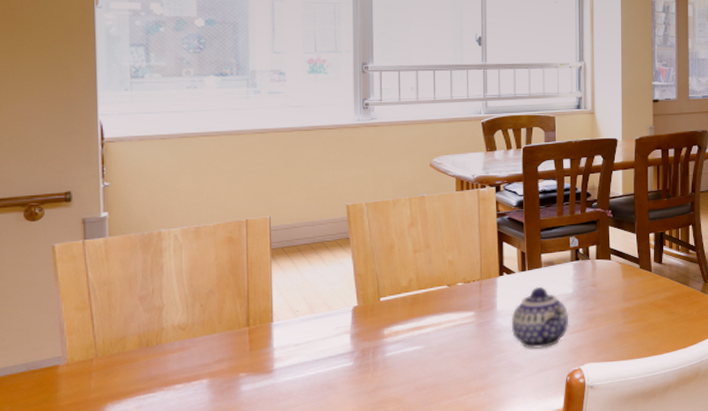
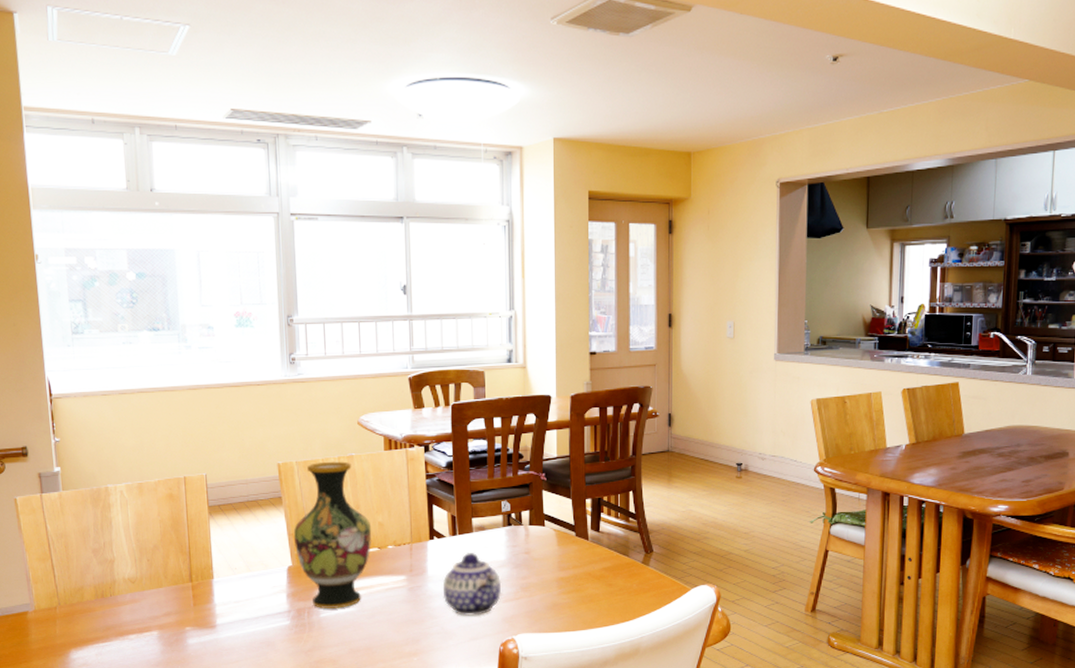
vase: none [360,202,441,348] -> present [293,461,372,608]

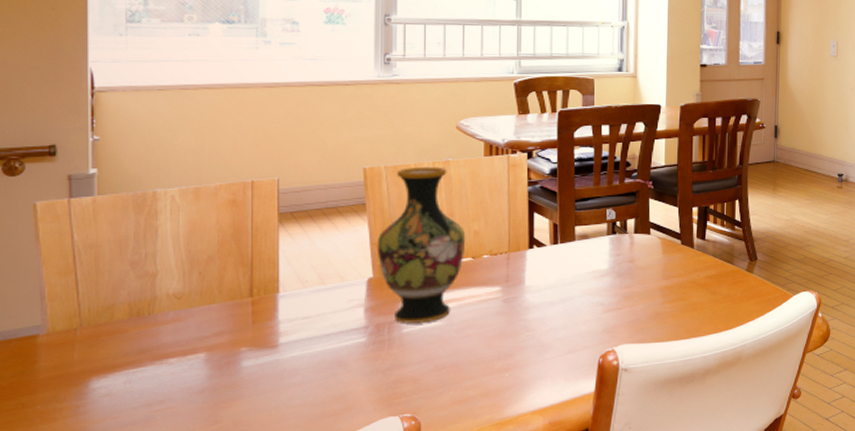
teapot: present [442,553,502,616] -> none [540,262,604,327]

